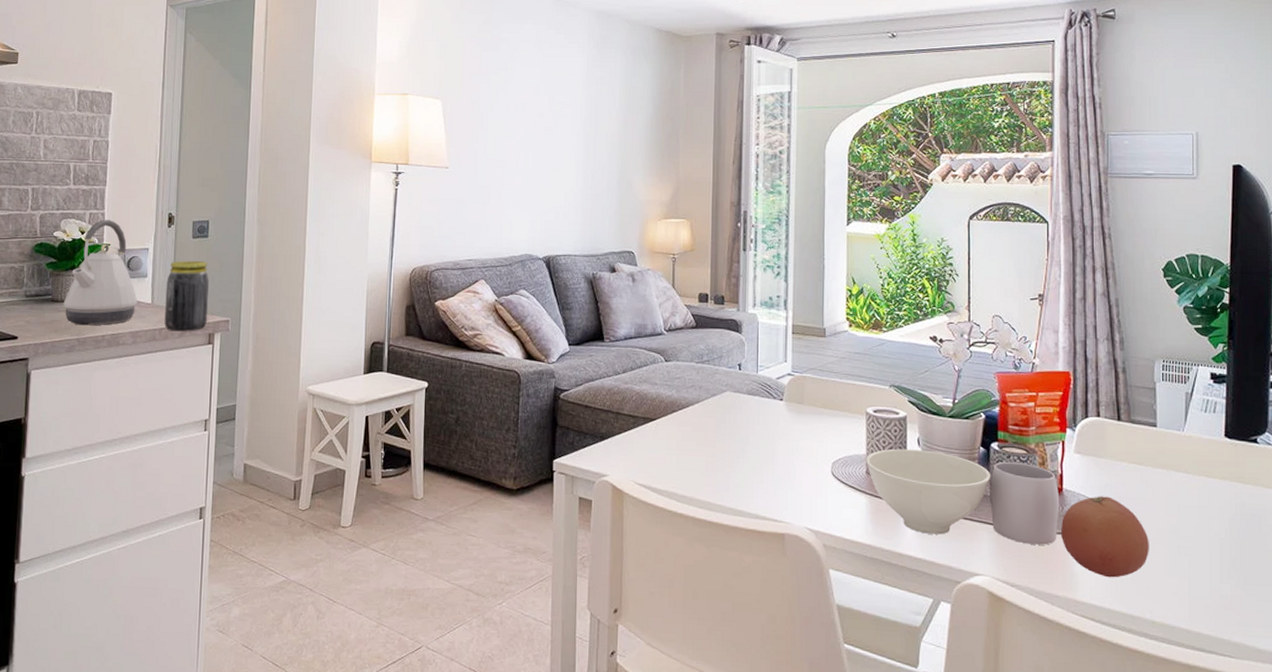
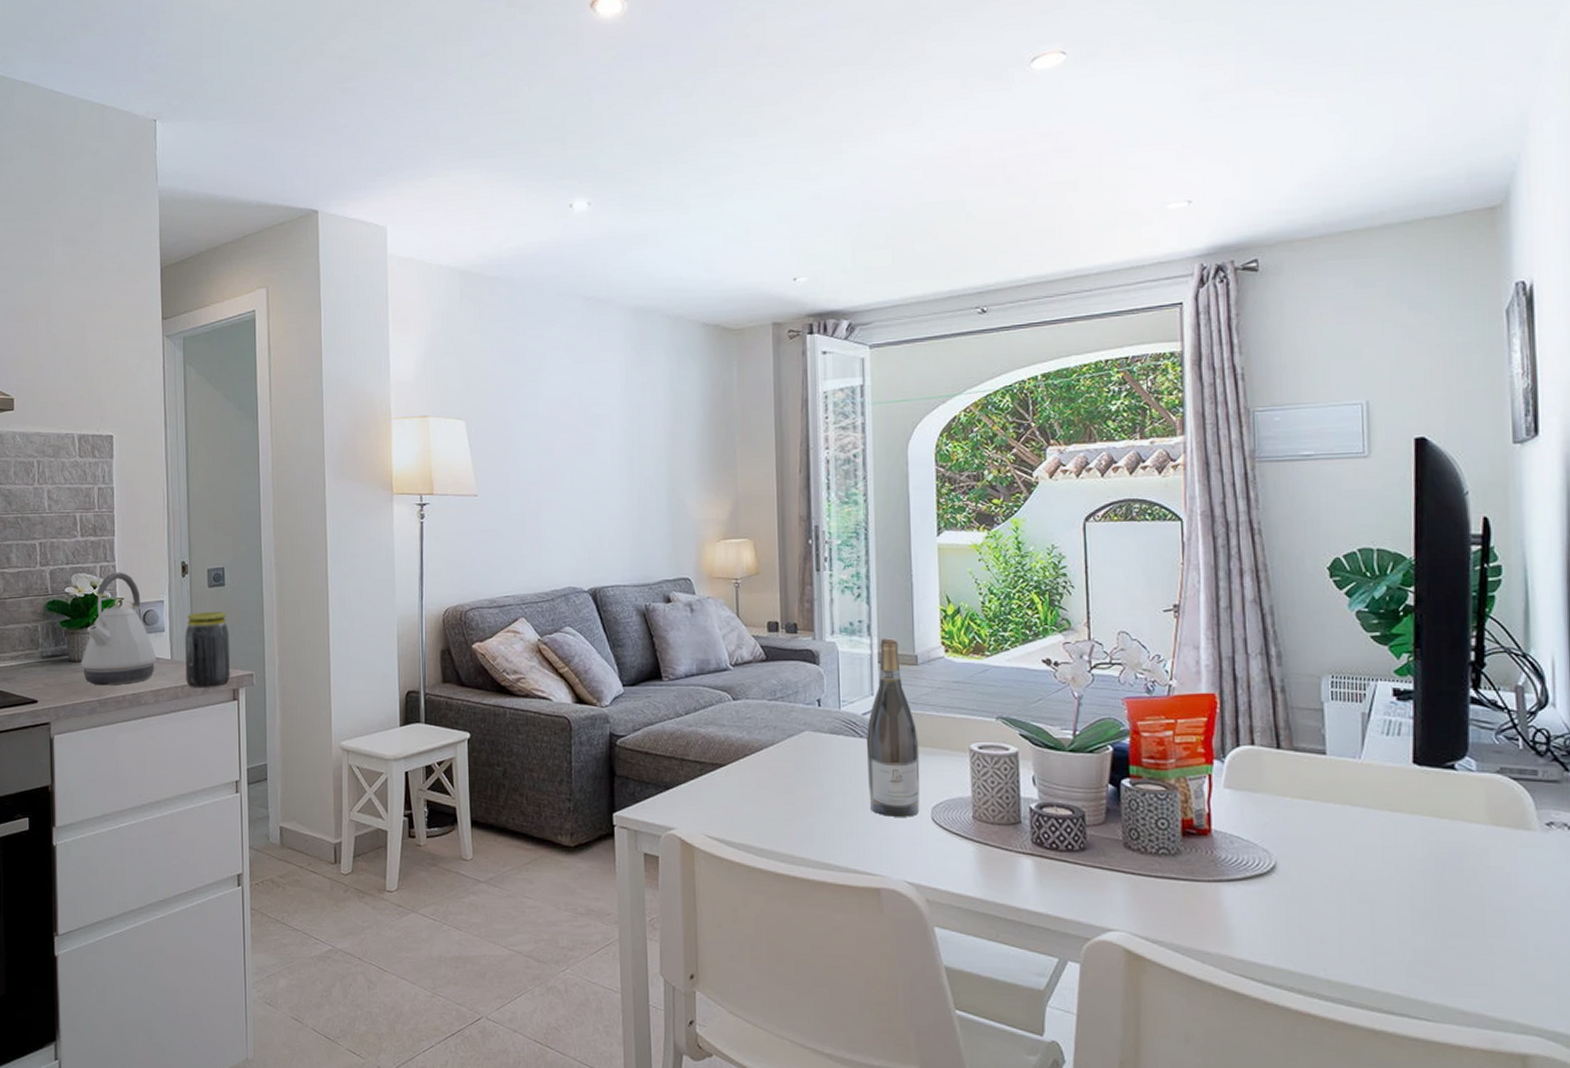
wine bottle: none [778,312,824,471] -> present [866,638,921,817]
bowl: present [866,448,991,535] -> none [972,789,1123,885]
mug: present [990,461,1060,545] -> none [1122,800,1209,895]
fruit: present [1060,496,1149,578] -> none [1209,837,1321,931]

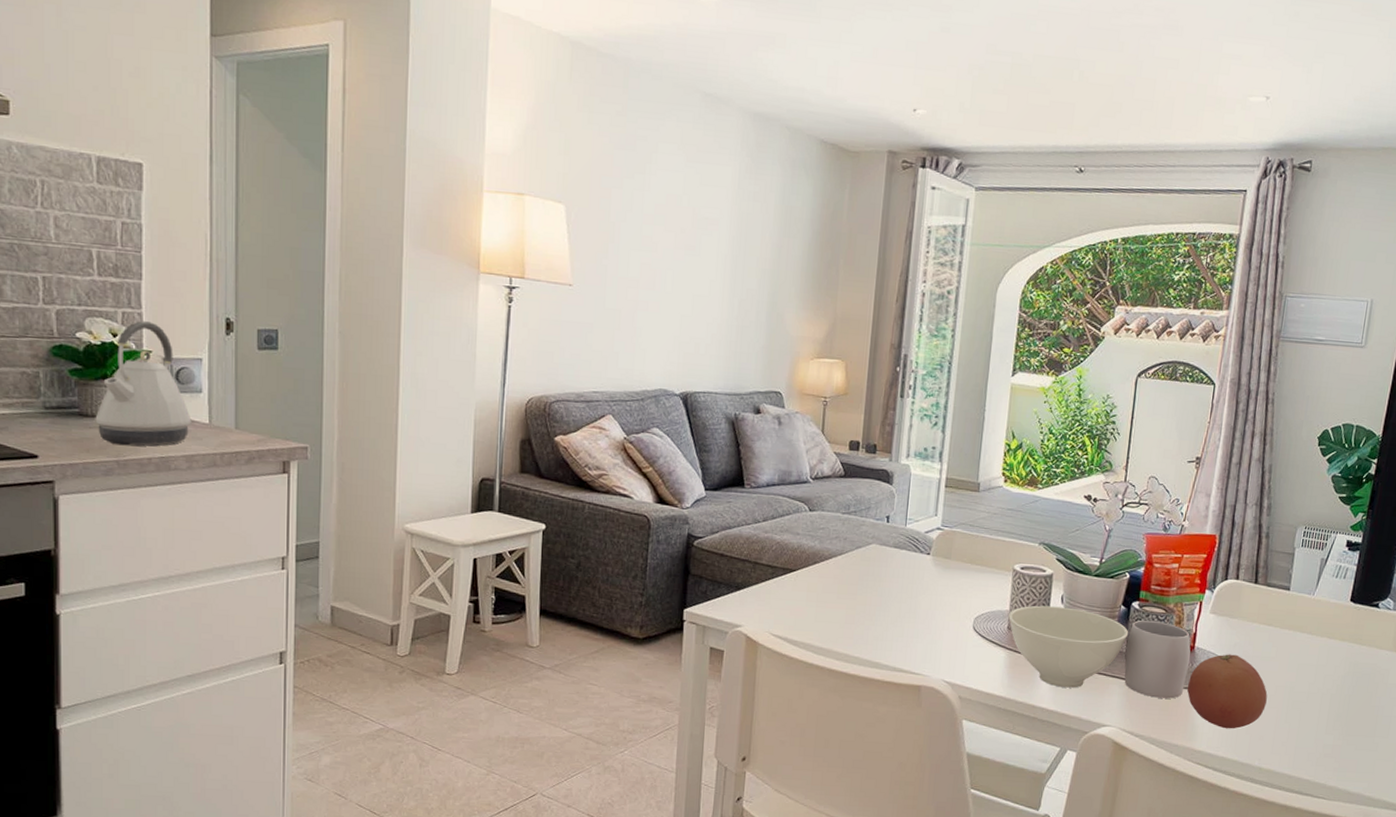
jar: present [185,611,231,688] -> none [227,375,282,459]
wine bottle: present [866,638,921,817] -> none [921,465,971,625]
bowl: none [972,789,1123,885] -> present [1008,605,1129,688]
mug: none [1122,800,1209,895] -> present [1124,620,1191,699]
fruit: none [1209,837,1321,931] -> present [1187,654,1268,729]

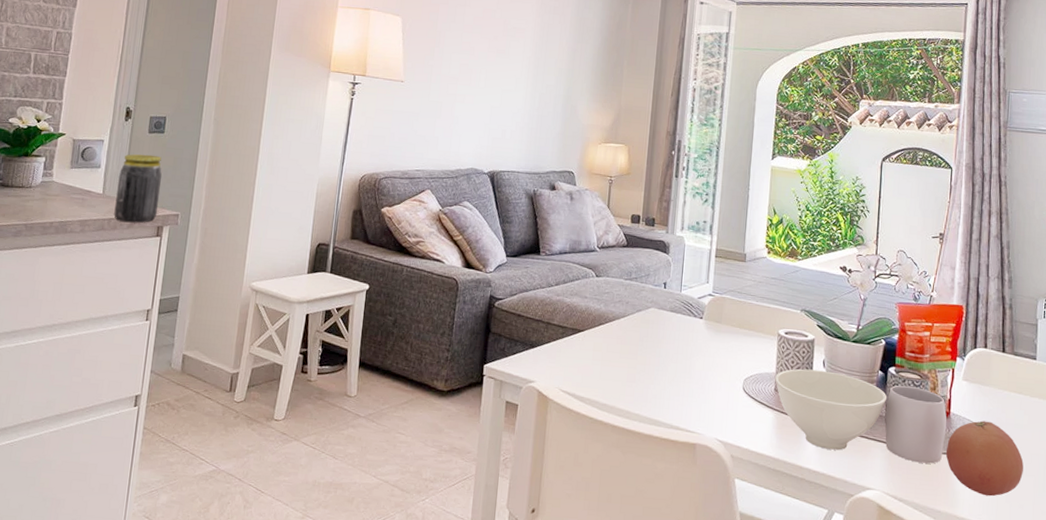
kettle: present [95,321,192,446] -> none [13,109,89,212]
jar: none [227,375,282,459] -> present [114,154,163,224]

